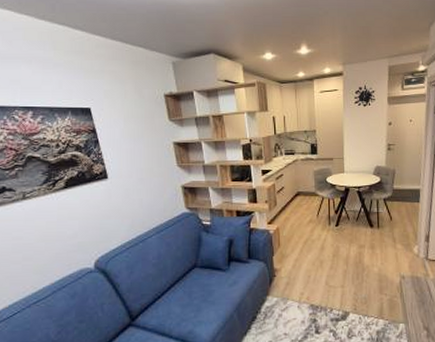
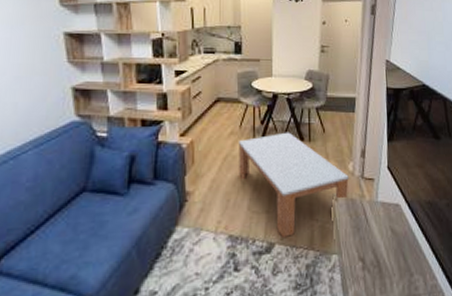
coffee table: none [316,220,414,308] -> present [238,132,349,237]

